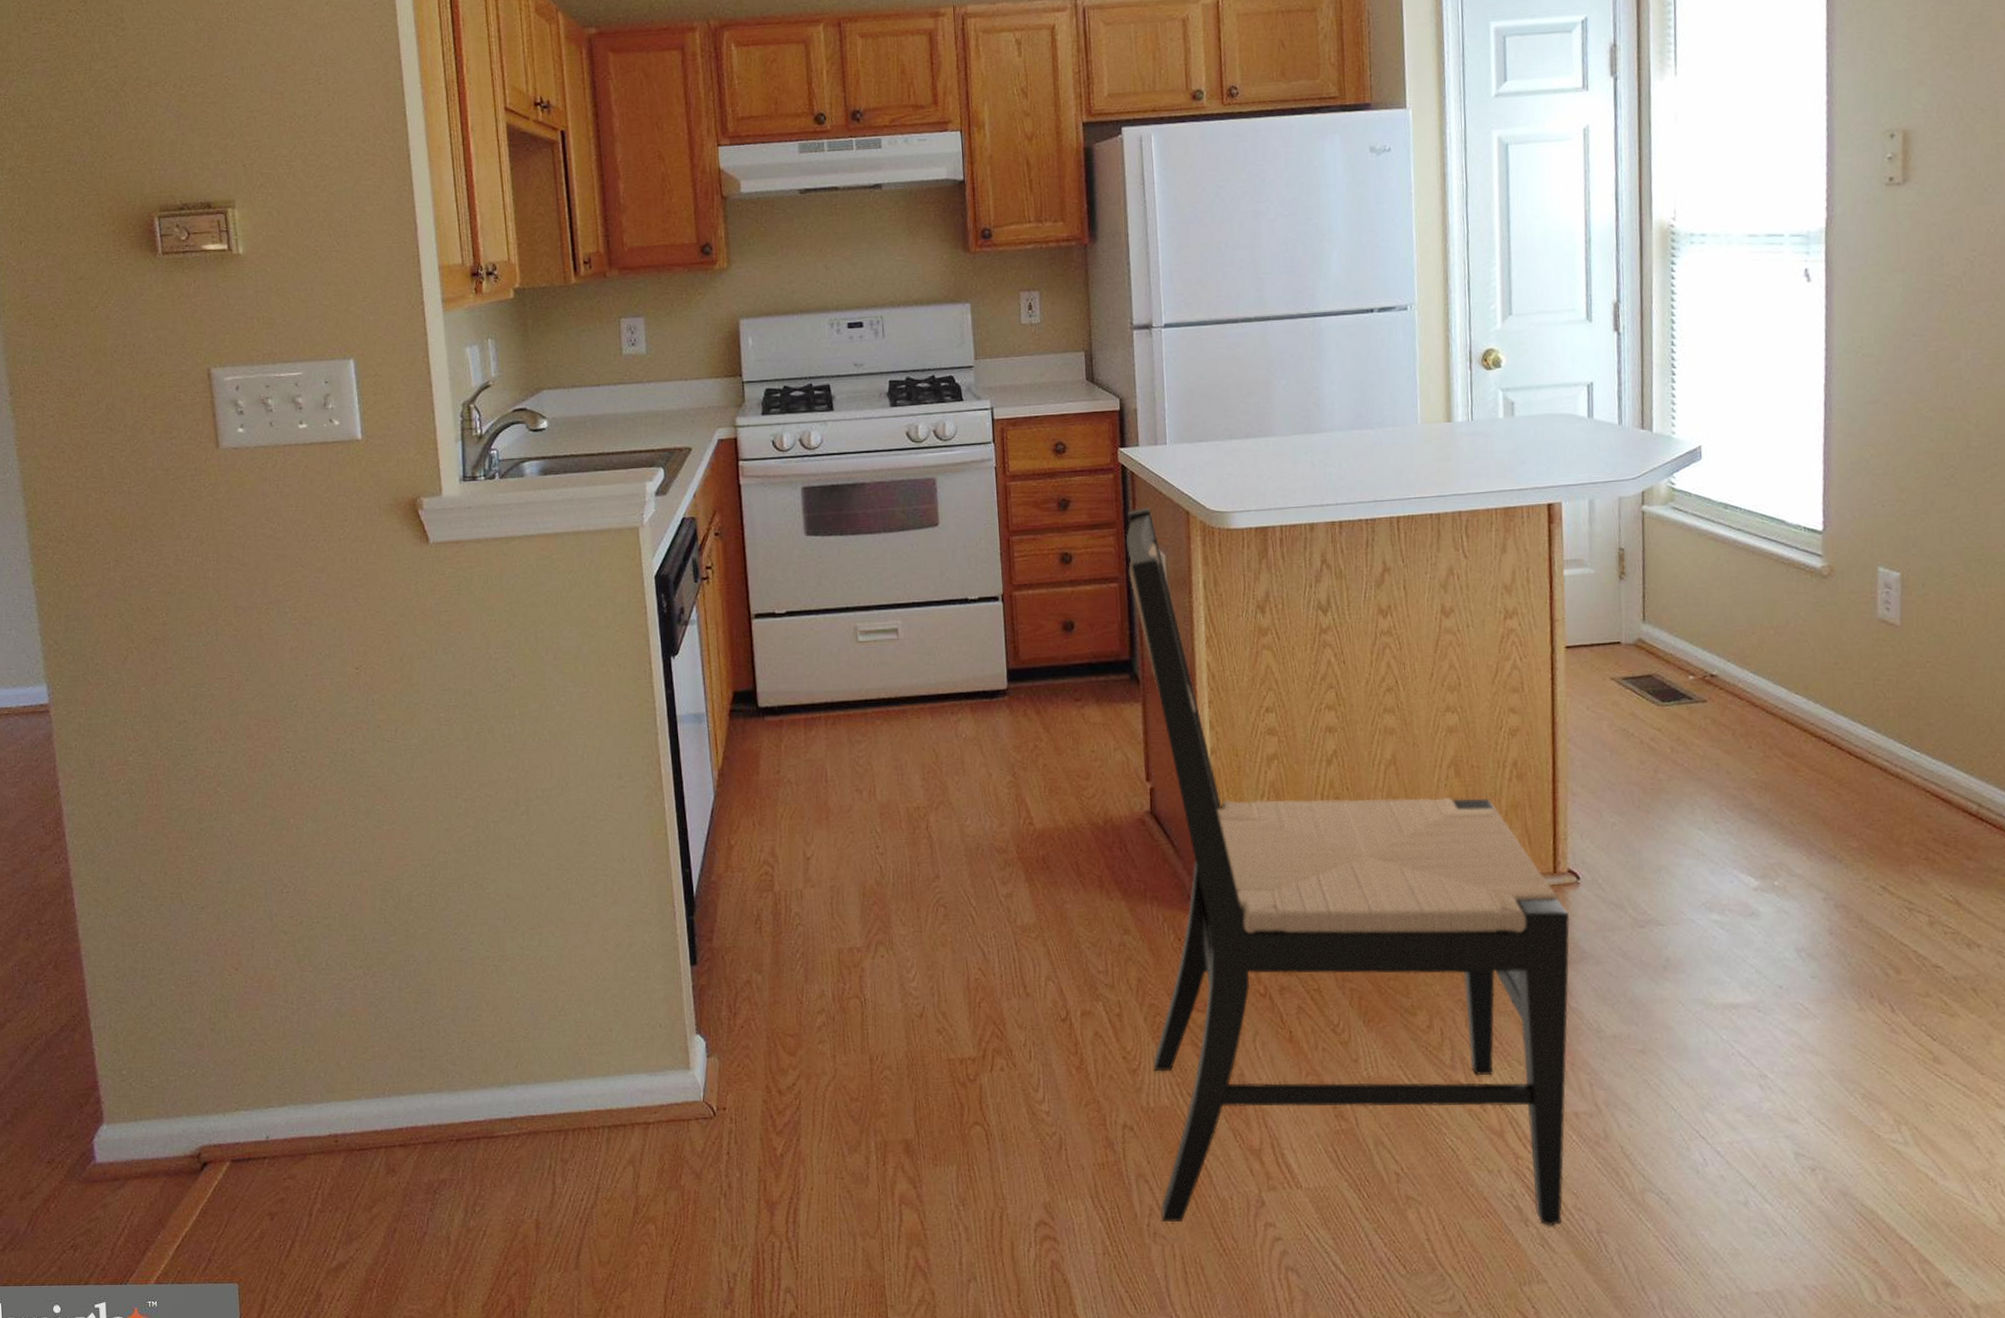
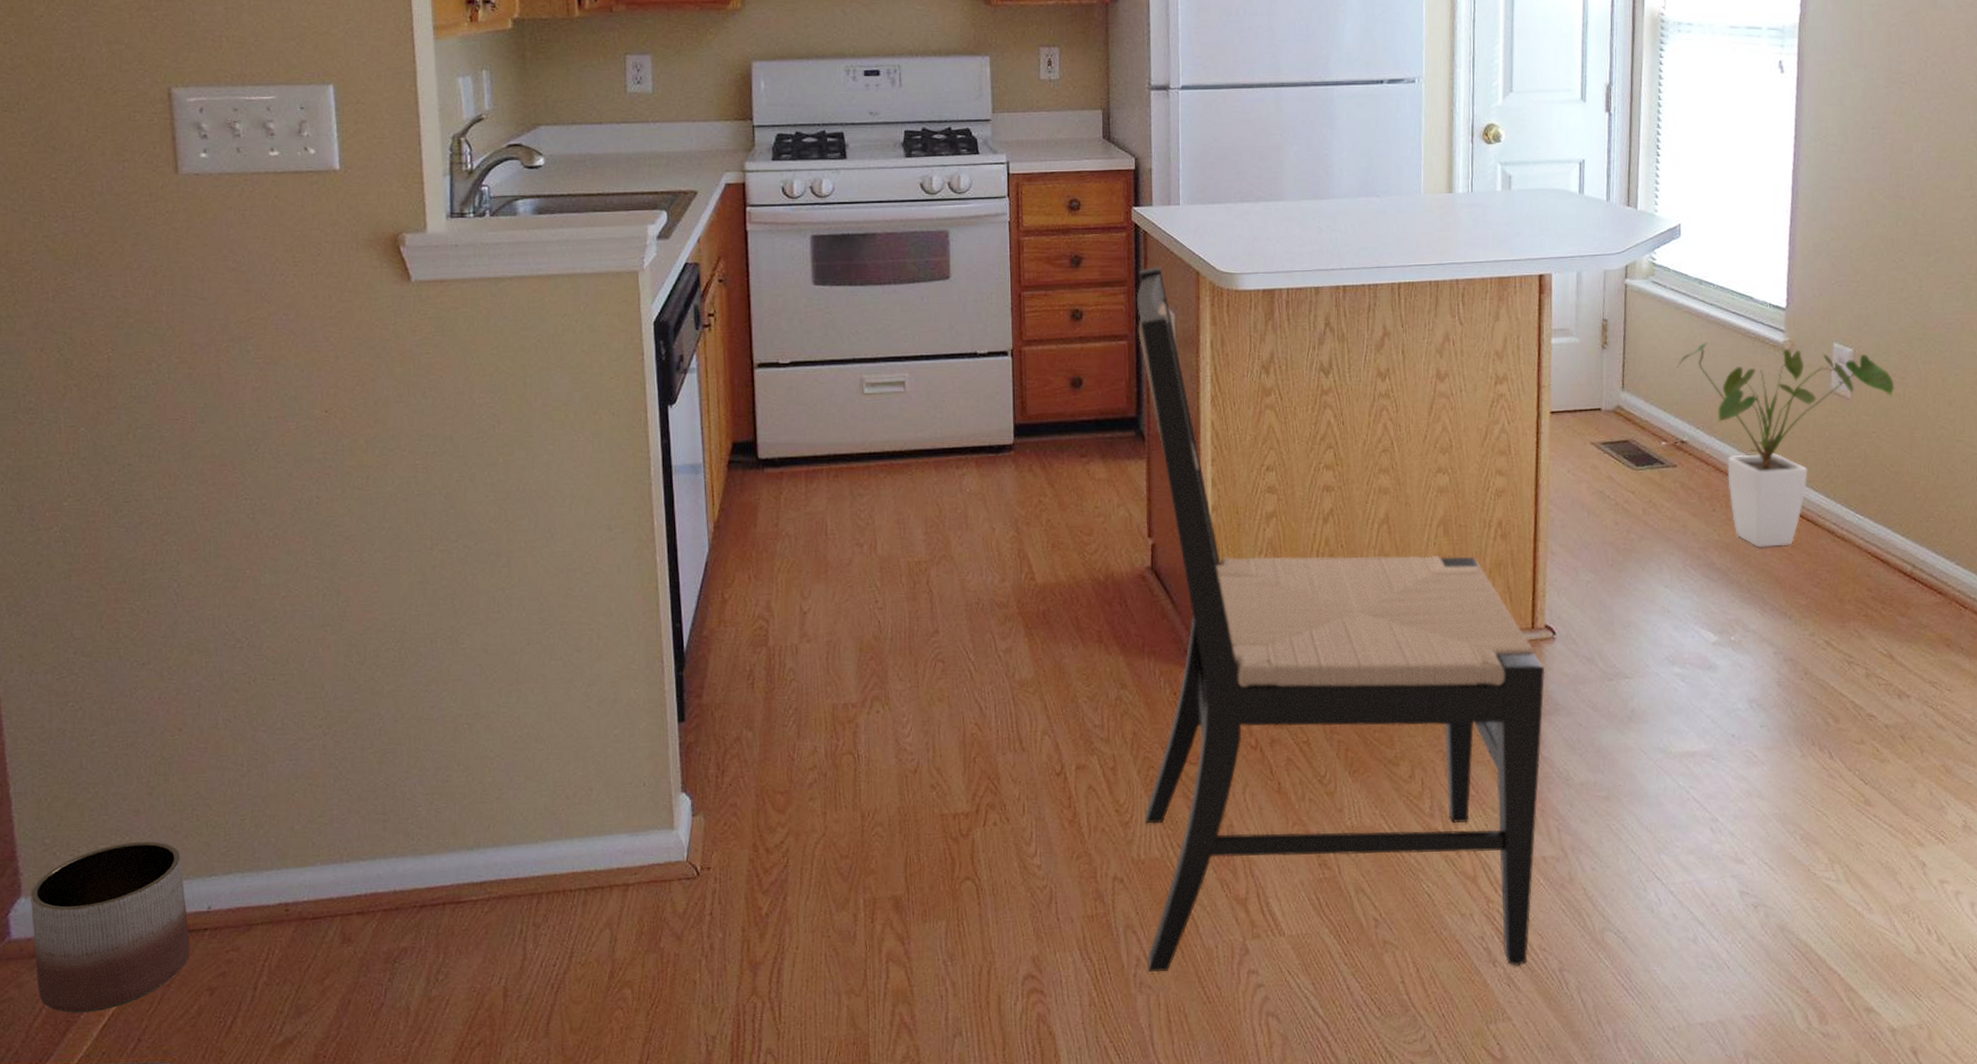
planter: none [111,1073,252,1233] -> present [30,841,190,1013]
house plant: none [1702,569,1950,786] -> present [1677,342,1895,547]

